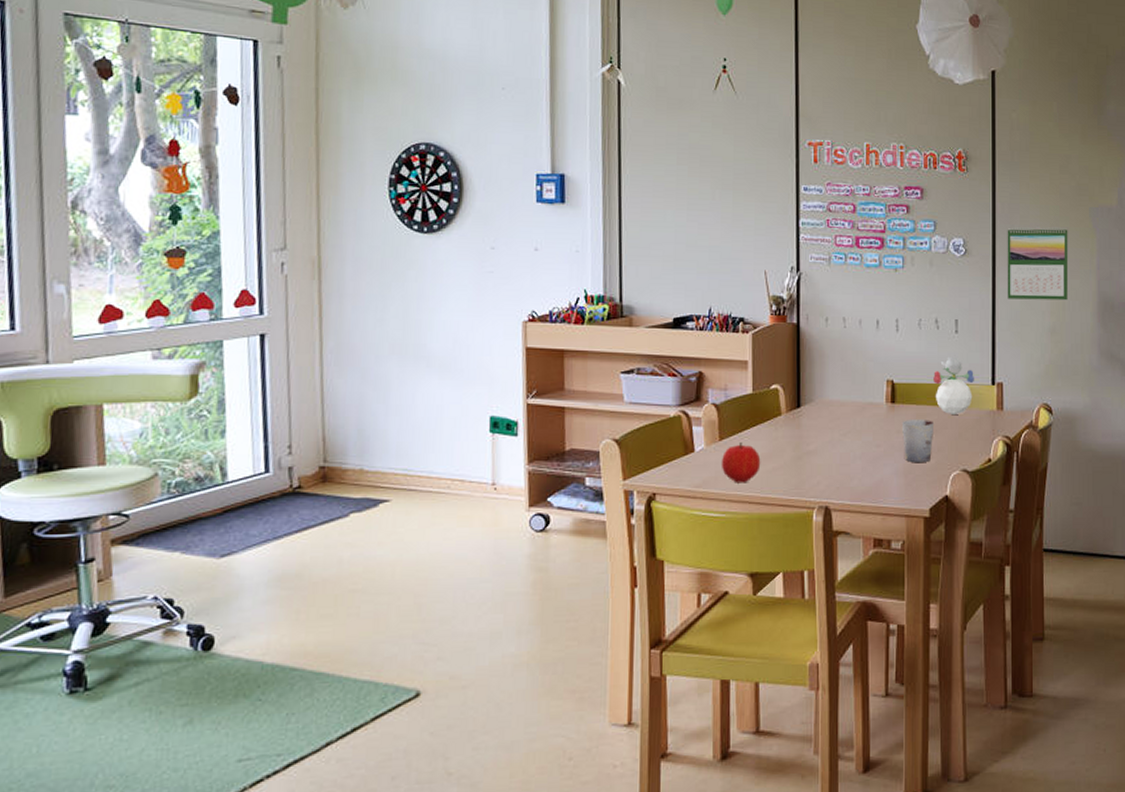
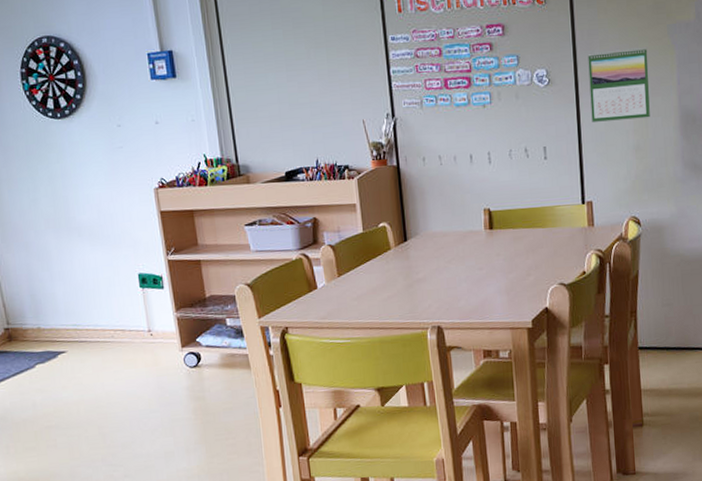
fruit: present [721,442,761,483] -> none [341,277,377,313]
cup: present [901,420,935,462] -> none [500,241,531,281]
toy figurine: present [933,356,974,416] -> none [526,181,565,236]

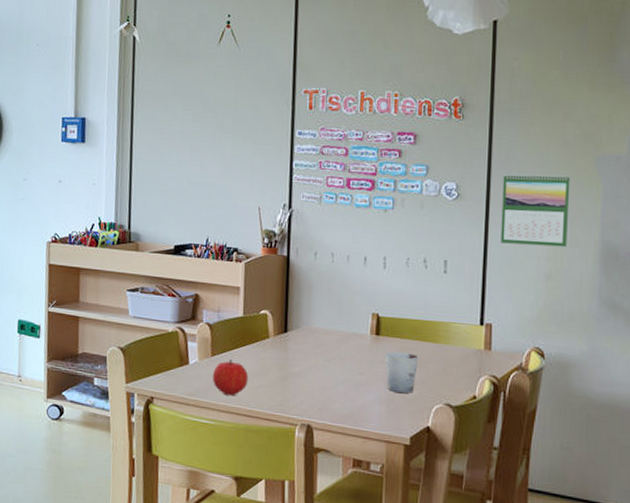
fruit: none [341,277,377,313] -> present [212,359,249,396]
cup: none [500,241,531,281] -> present [385,352,419,393]

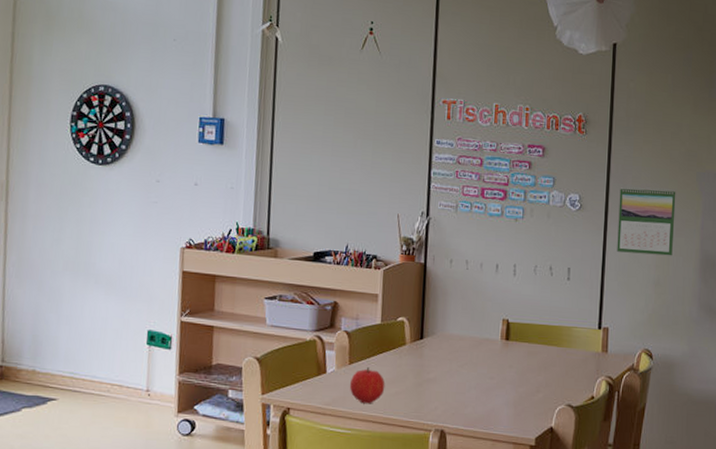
cup: present [385,352,419,393] -> none [514,356,544,395]

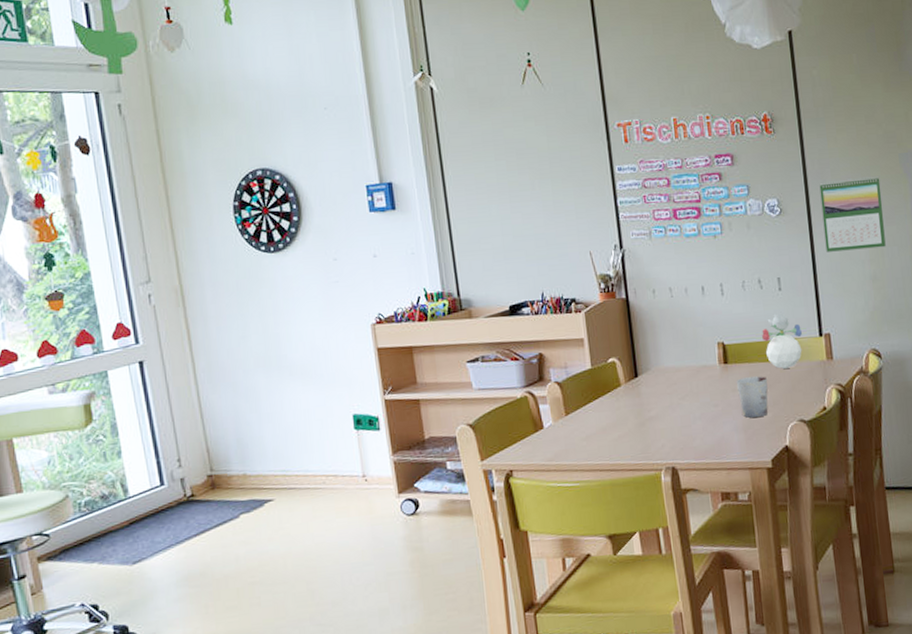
fruit: present [349,367,385,404] -> none [569,415,607,454]
cup: none [514,356,544,395] -> present [736,376,768,418]
toy figurine: none [545,301,583,355] -> present [762,313,802,370]

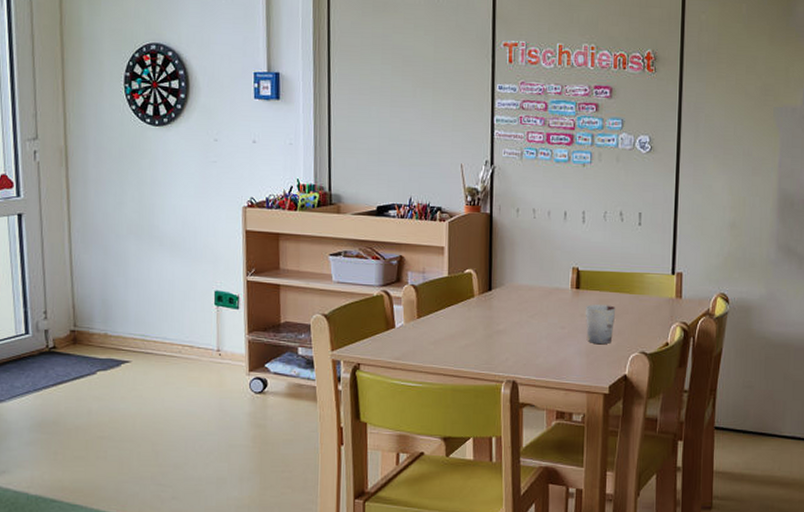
toy figurine: present [762,313,802,370] -> none [616,247,655,302]
calendar: present [819,177,886,252] -> none [690,124,752,197]

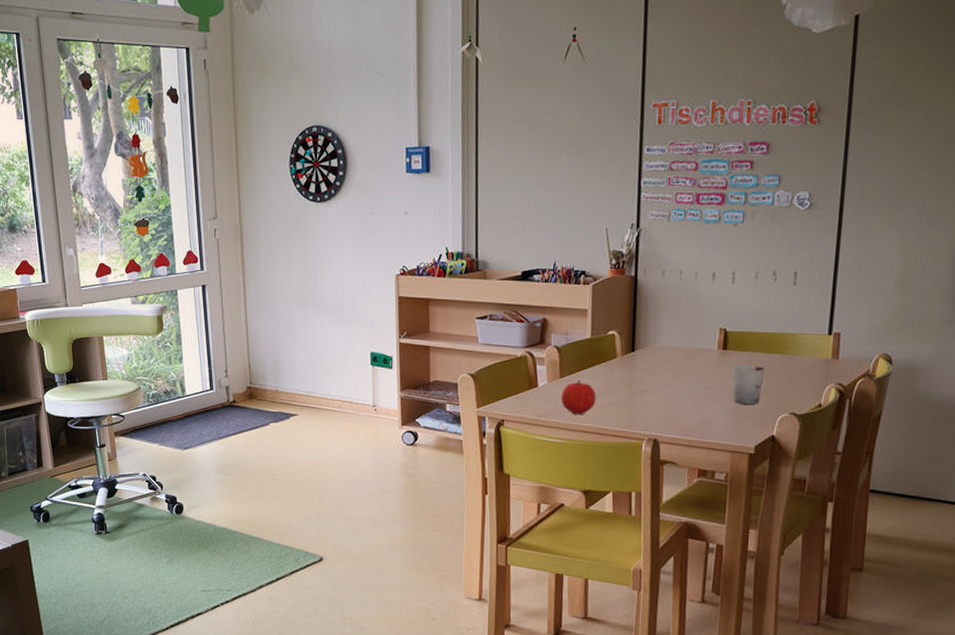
fruit: none [418,321,455,357] -> present [560,380,597,415]

